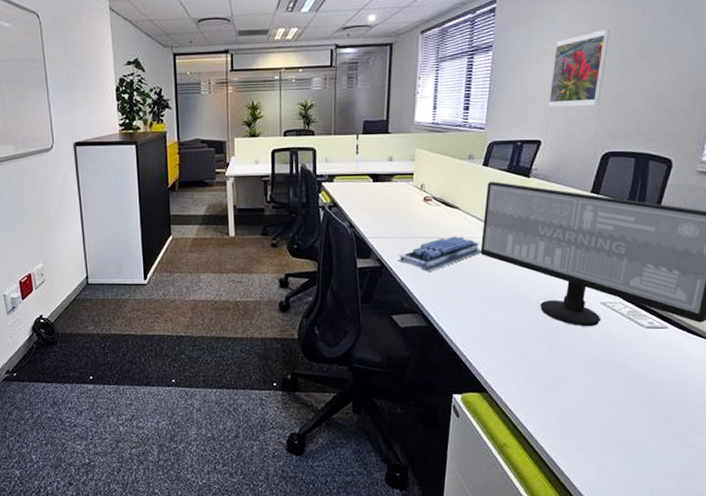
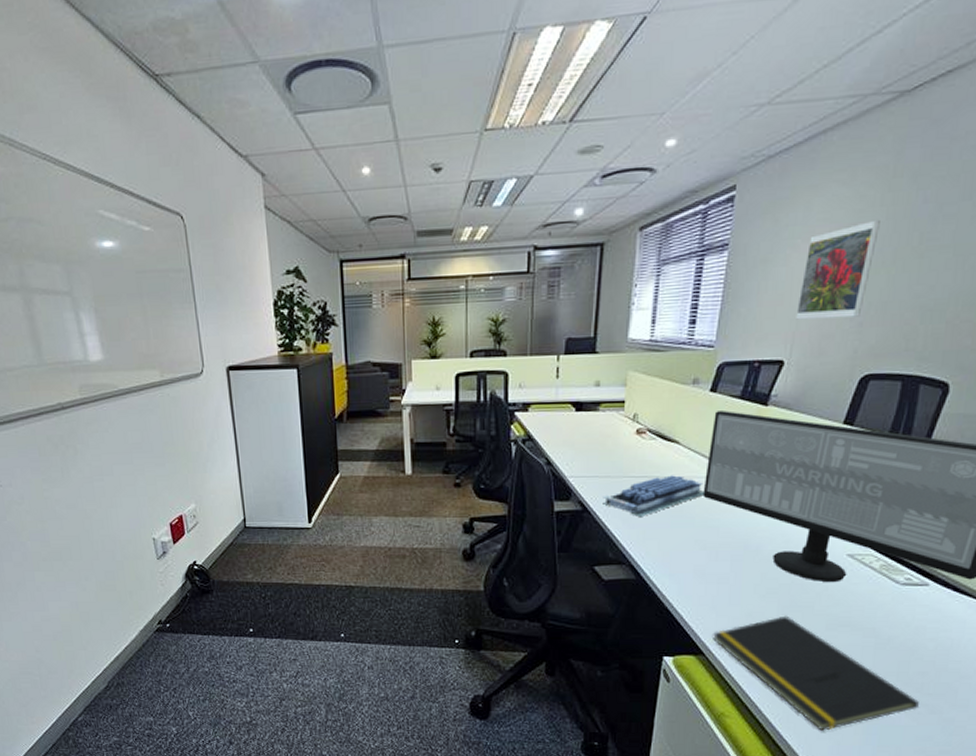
notepad: none [494,356,668,457] -> present [713,615,920,731]

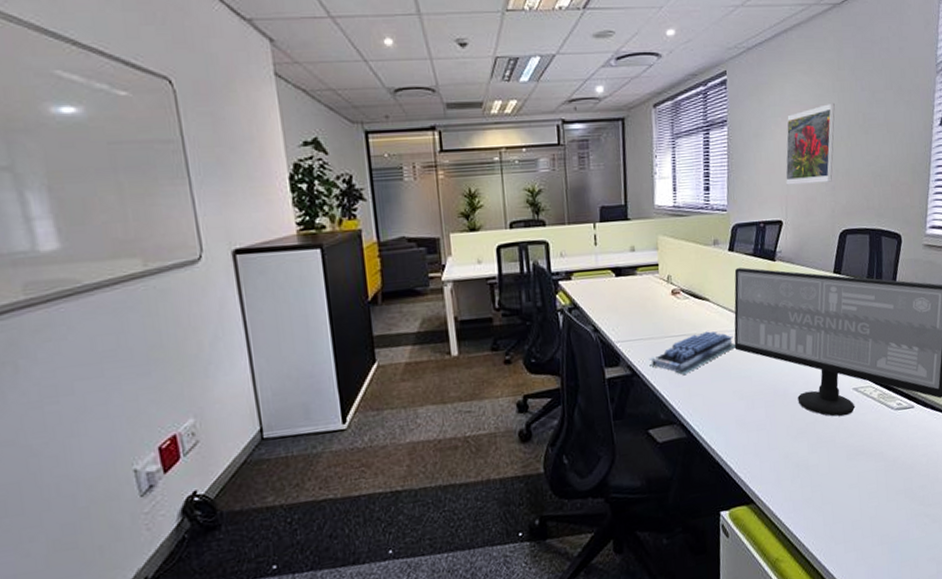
notepad: present [713,615,920,731] -> none [759,452,925,558]

